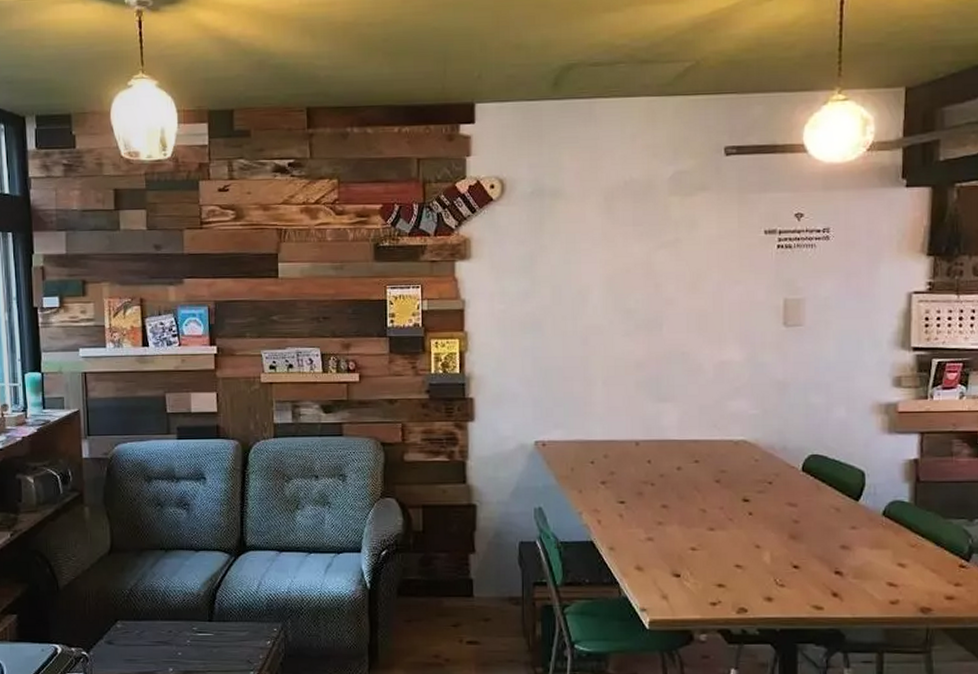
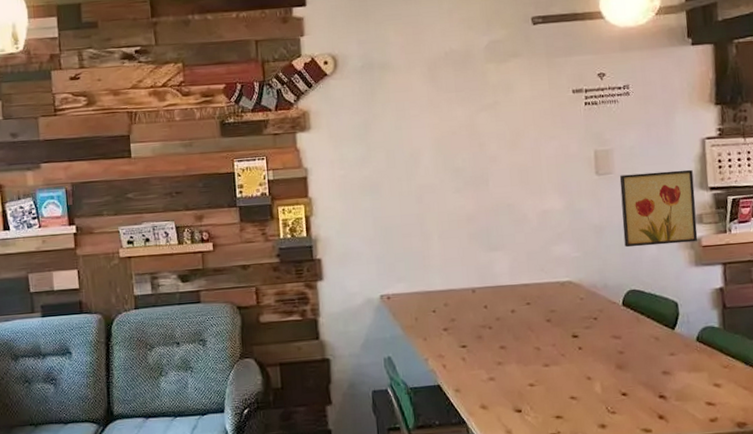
wall art: none [809,326,895,408] -> present [619,169,698,248]

